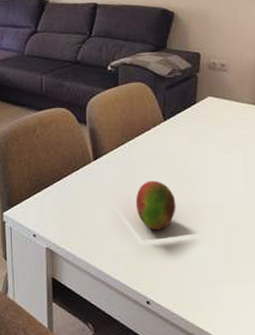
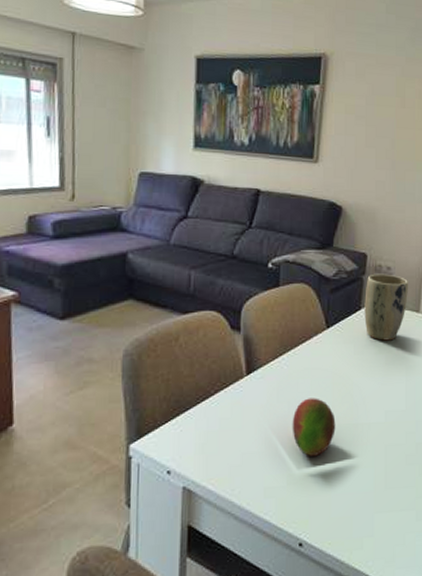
plant pot: none [199,70,244,131] -> present [364,273,408,341]

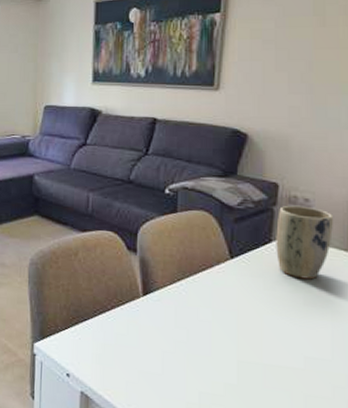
fruit: present [292,398,336,456] -> none [191,328,242,390]

